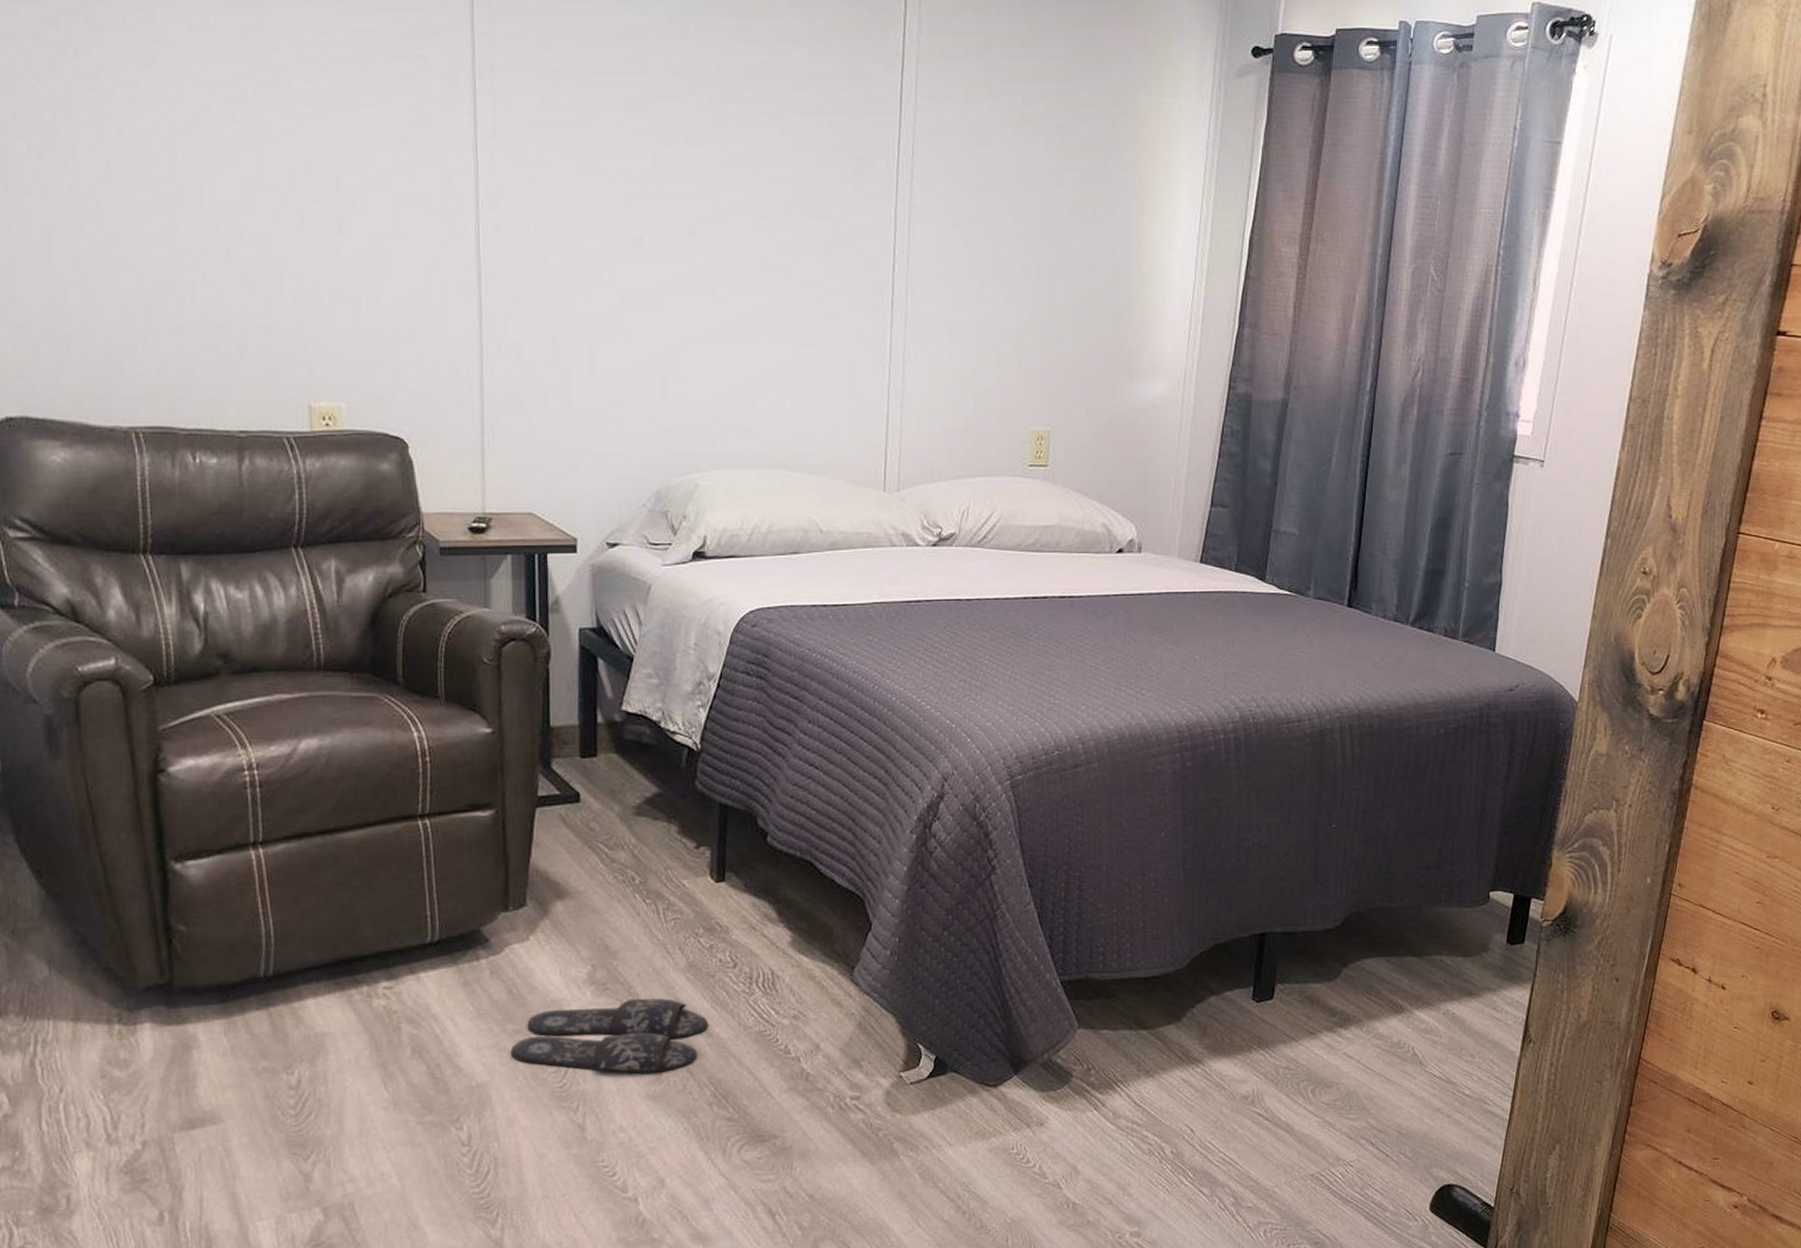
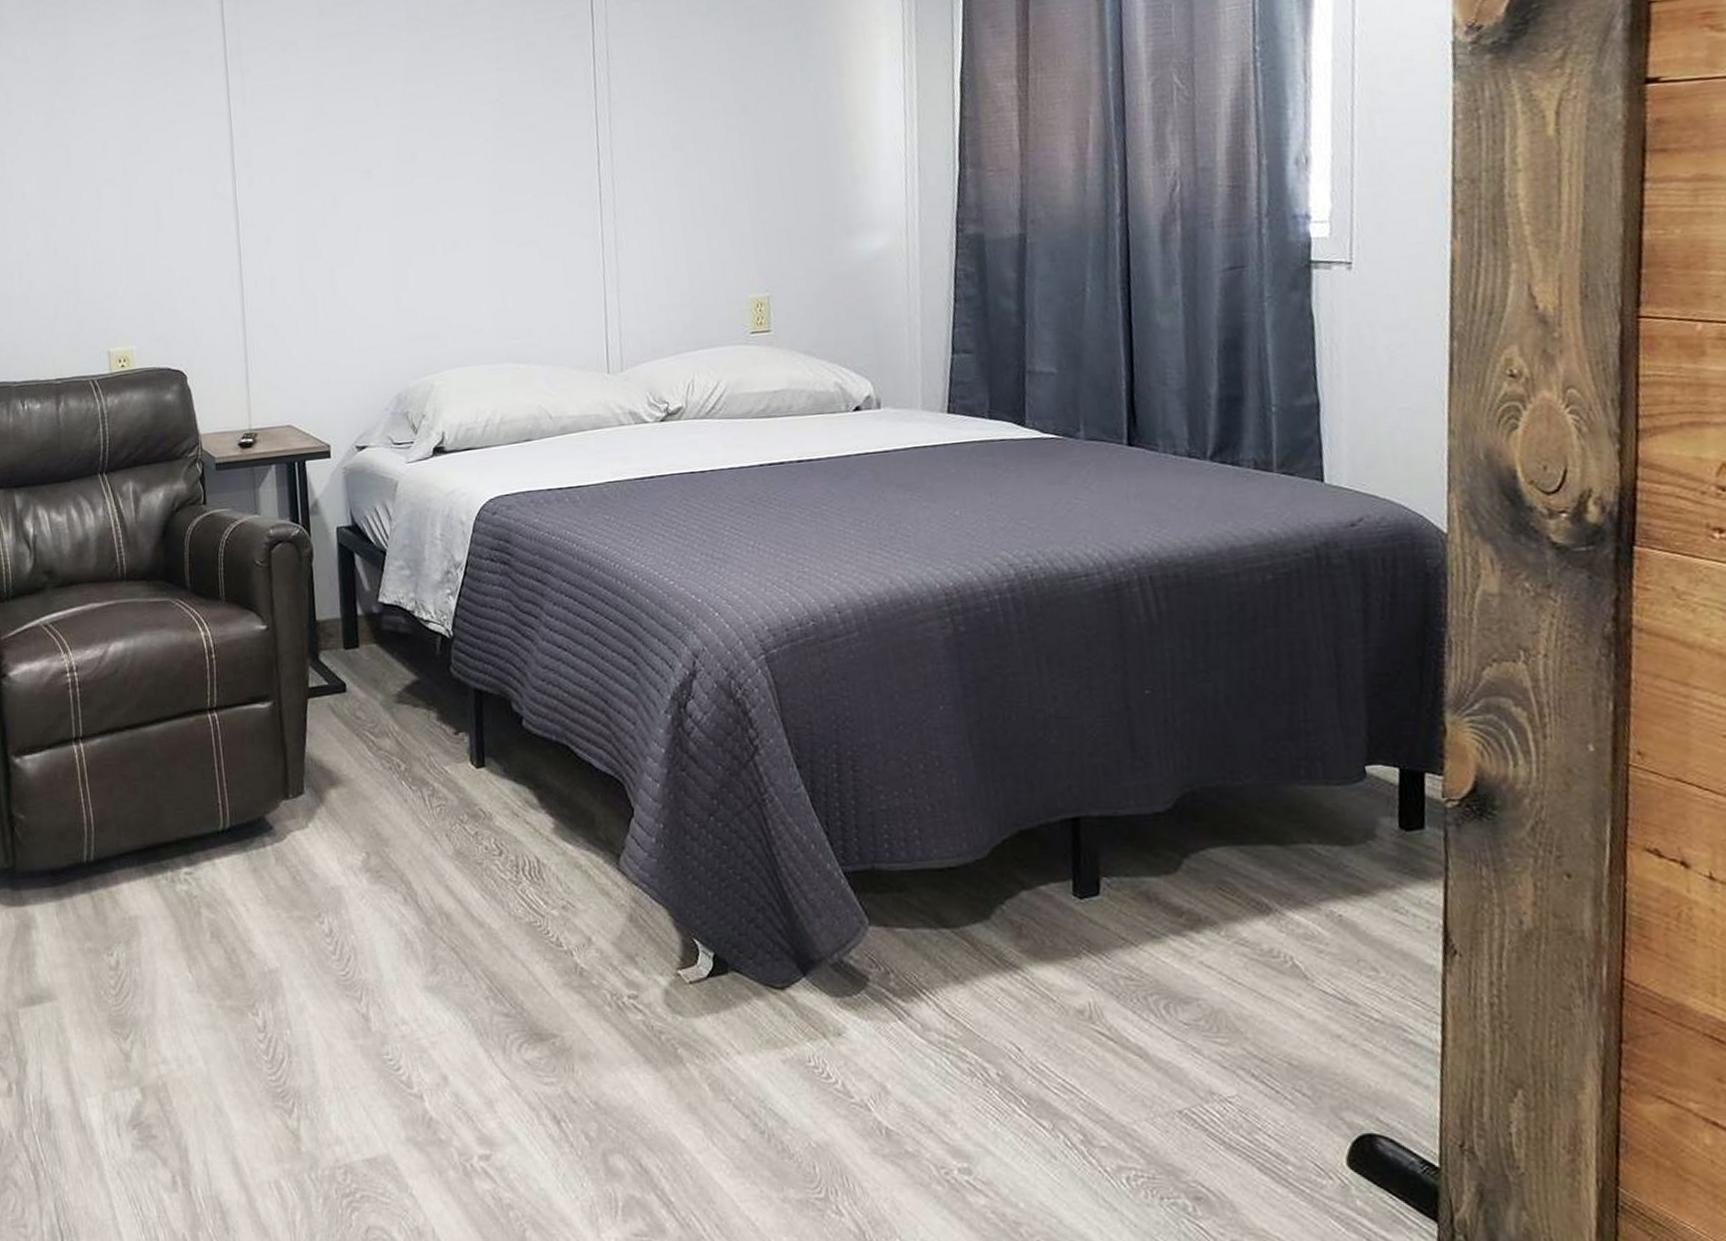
slippers: present [510,998,708,1075] -> none [297,886,479,965]

